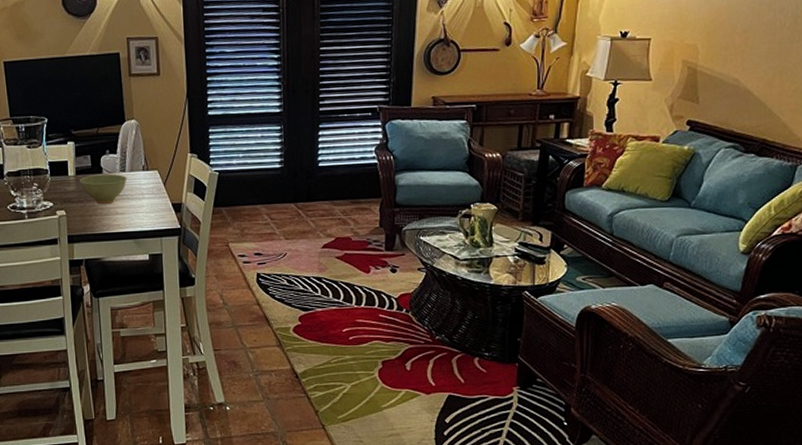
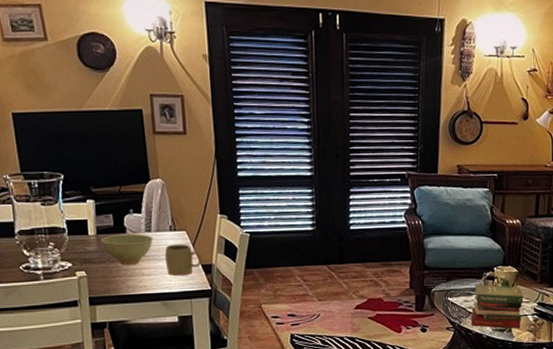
mug: none [137,183,173,214] -> present [164,243,202,276]
books: none [445,223,504,270] -> present [471,284,524,329]

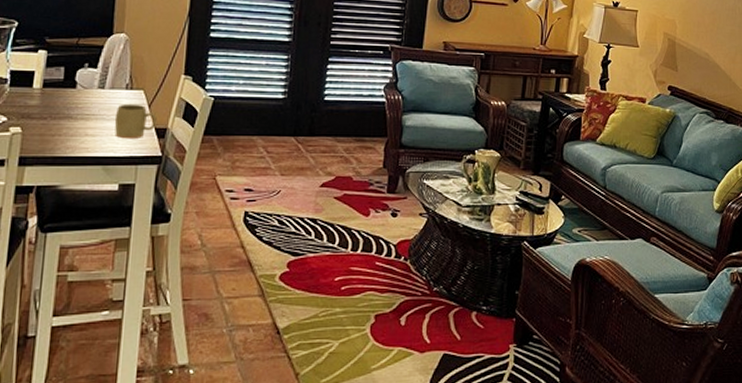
bowl: present [100,233,153,266] -> none [45,89,106,124]
books: present [471,284,524,329] -> none [448,168,505,219]

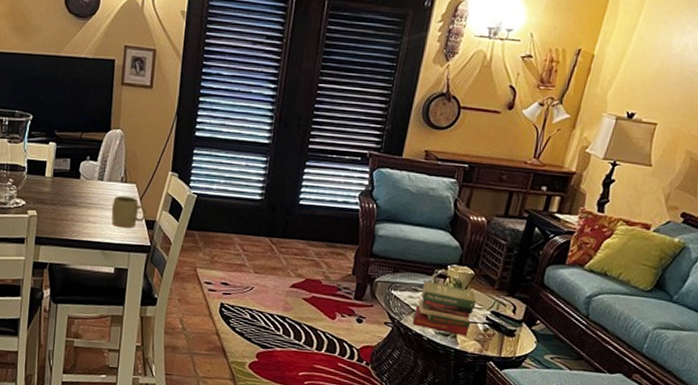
books: none [448,168,505,219] -> present [413,281,477,336]

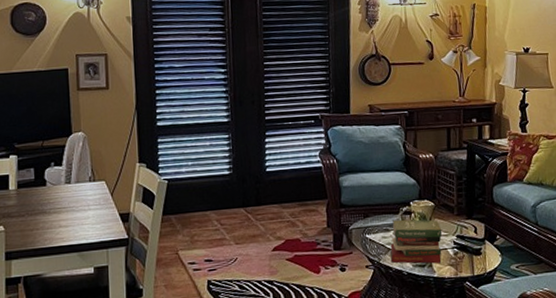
mug: present [111,195,147,228] -> none [82,193,120,226]

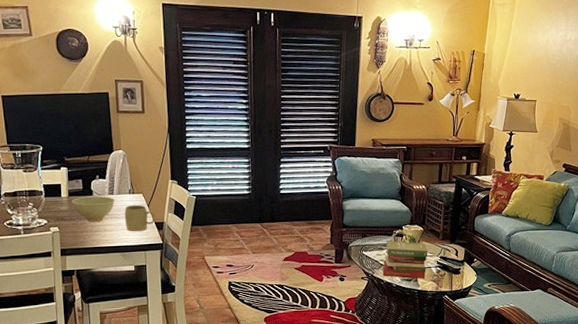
bowl: none [20,186,73,218] -> present [71,196,115,223]
mug: none [82,193,120,226] -> present [124,204,156,231]

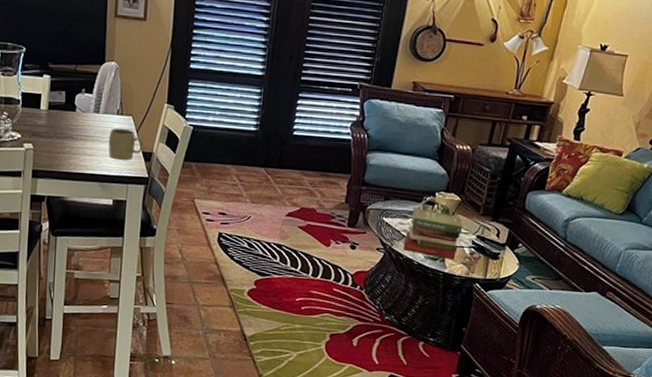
bowl: present [71,196,115,223] -> none [50,112,100,144]

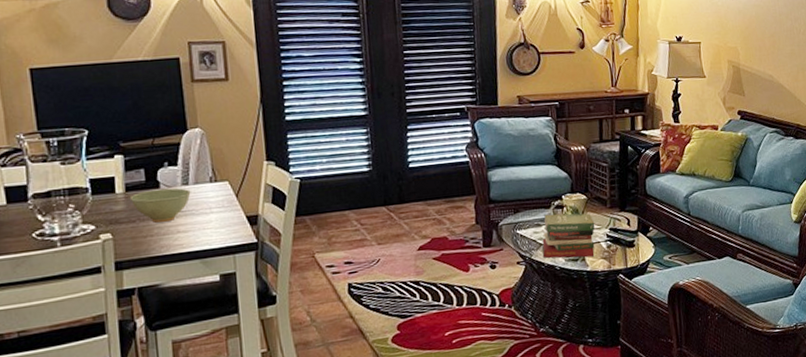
bowl: none [50,112,100,144] -> present [129,188,191,223]
mug: present [108,127,144,160] -> none [203,195,247,230]

